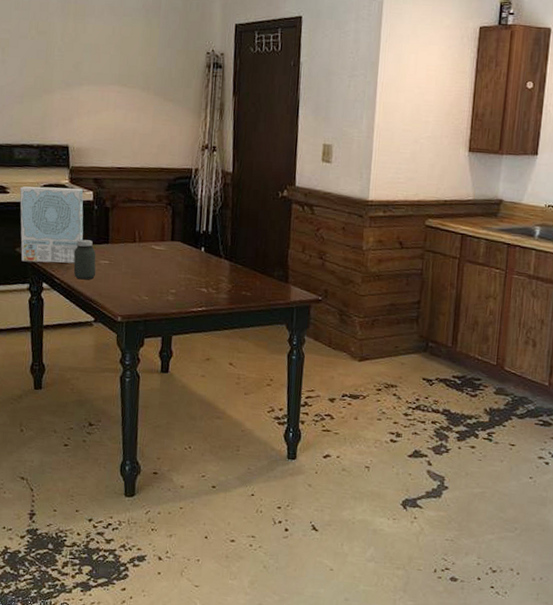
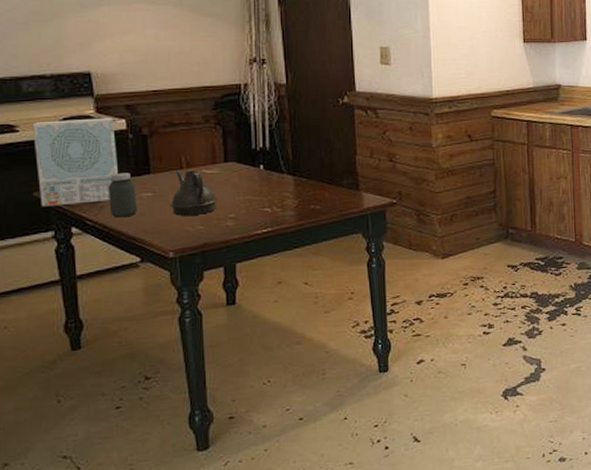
teapot: none [122,242,163,286] -> present [169,169,218,216]

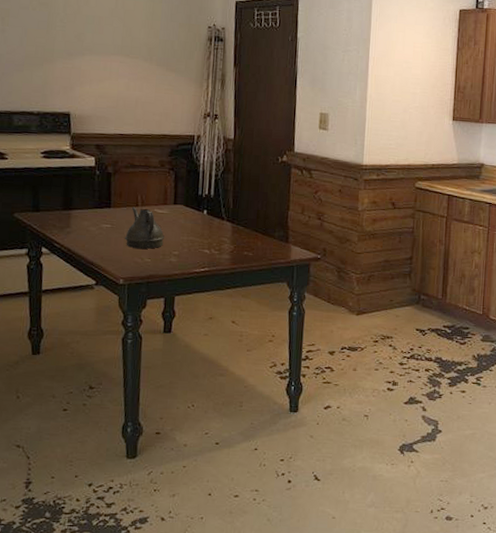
cereal box: present [32,117,119,207] -> none [18,152,85,228]
jar: present [108,173,138,218] -> none [74,204,98,244]

